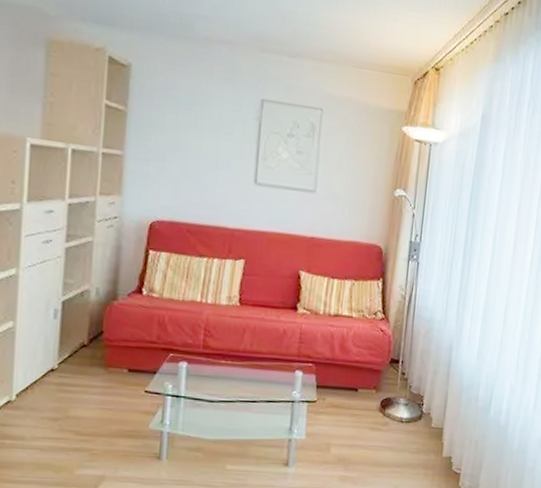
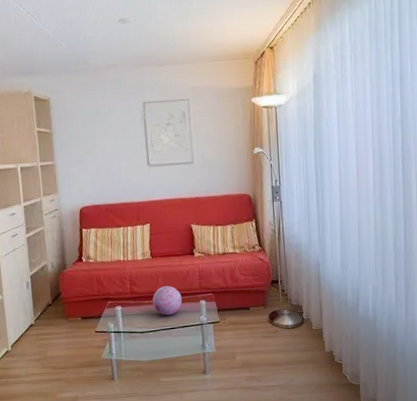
decorative orb: none [232,345,272,384] -> present [152,286,182,316]

